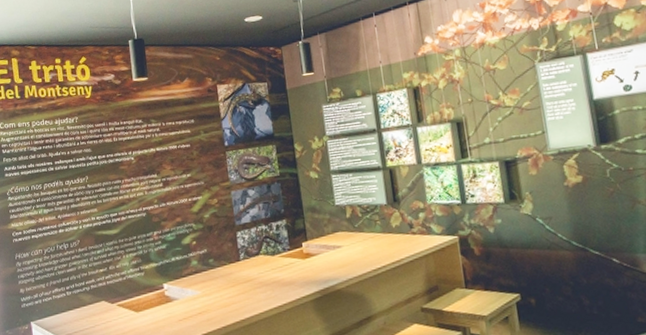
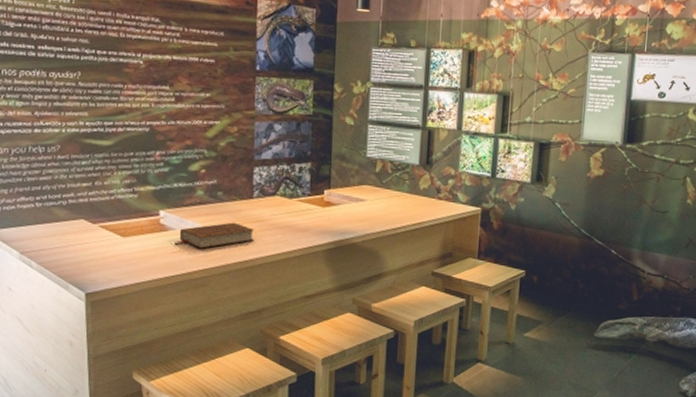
book: none [179,285,246,314] -> present [174,222,254,249]

